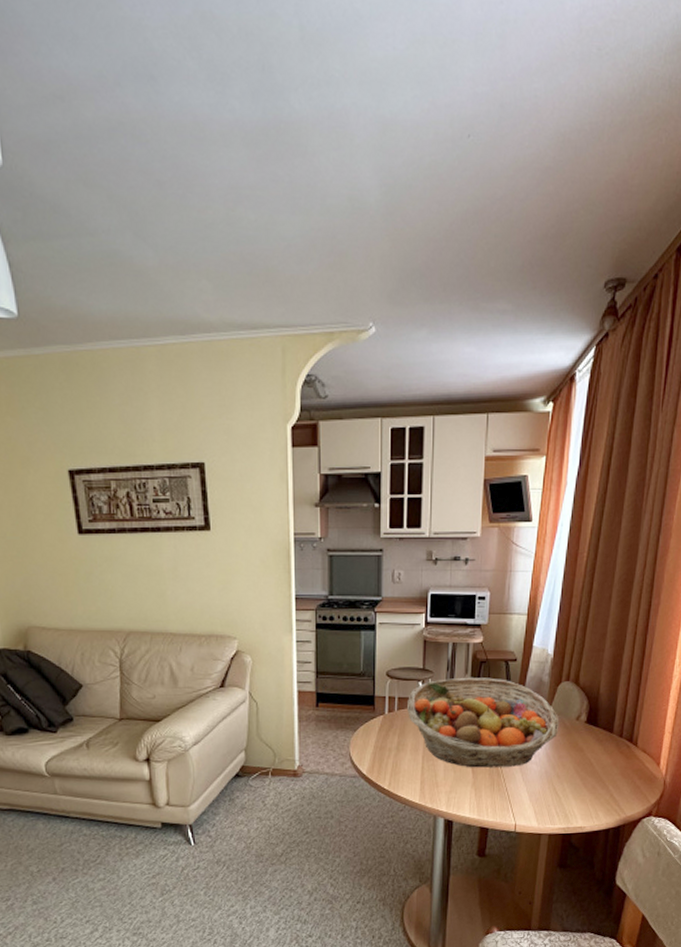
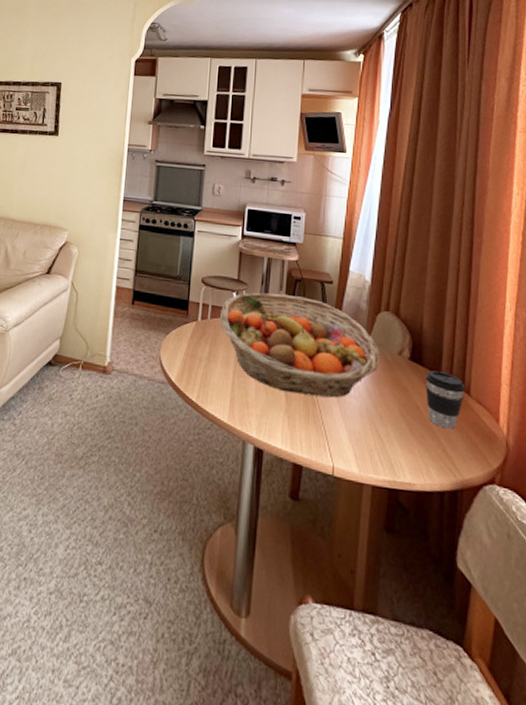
coffee cup: none [599,729,634,778] -> present [425,371,466,430]

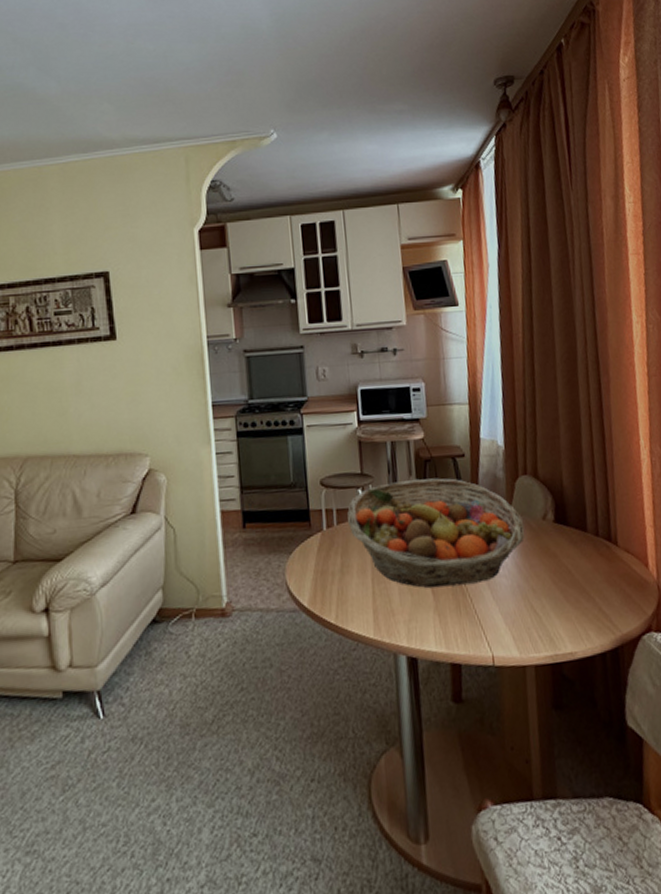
coffee cup: present [425,371,466,430] -> none [572,527,613,587]

